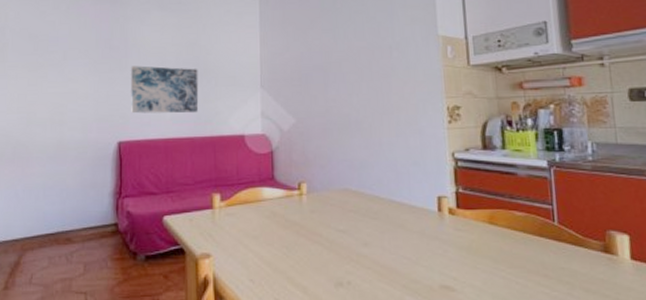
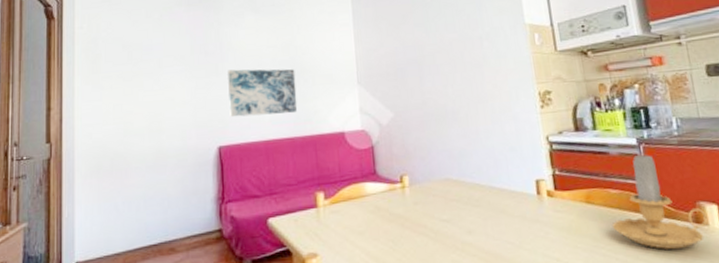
candle: none [514,174,618,278] -> present [611,151,708,250]

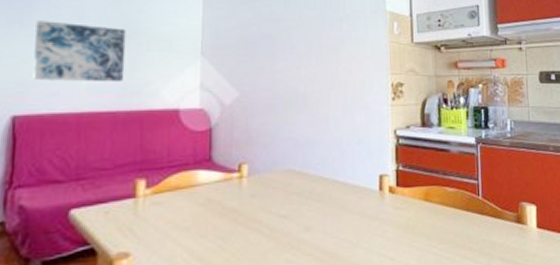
candle: present [611,151,708,250] -> none [445,150,527,249]

